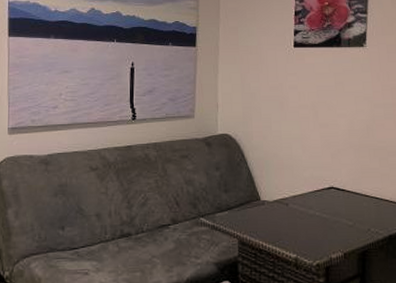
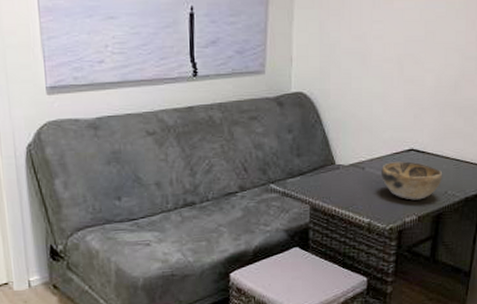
decorative bowl: none [304,199,365,237] -> present [382,161,443,200]

